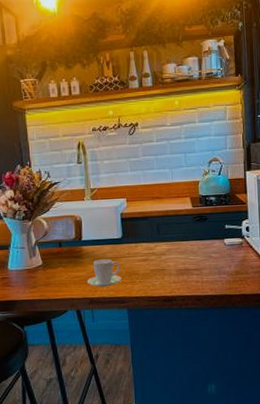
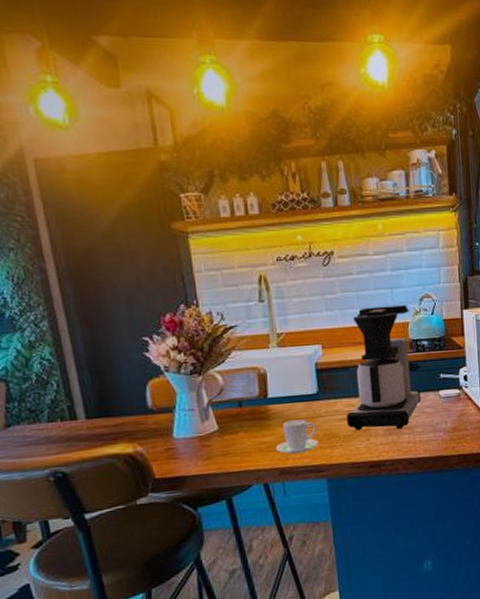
coffee maker: none [144,167,209,271] -> present [346,305,422,431]

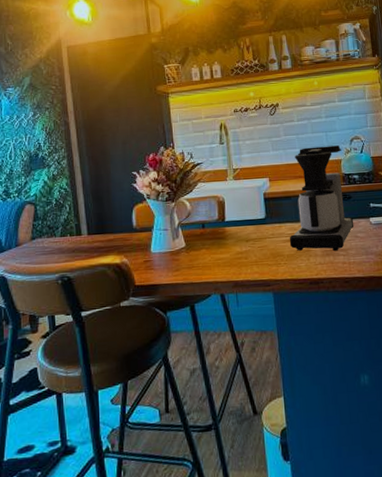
teacup: present [275,419,318,455] -> none [230,240,266,270]

